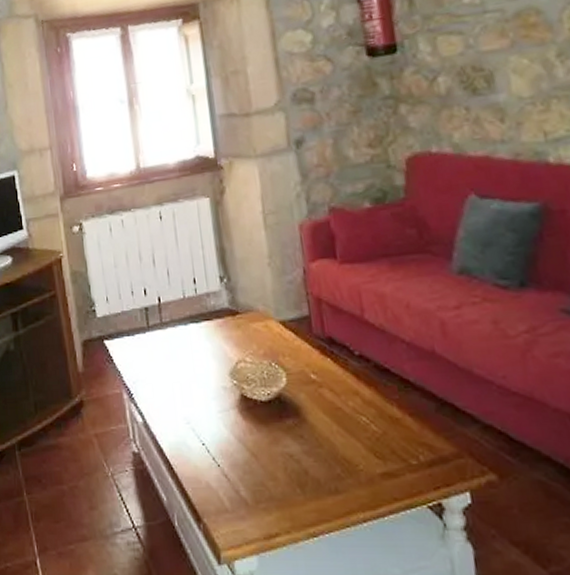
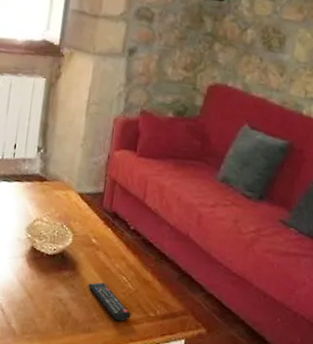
remote control: none [320,426,386,476] -> present [88,282,131,322]

